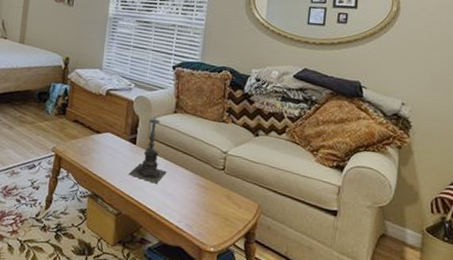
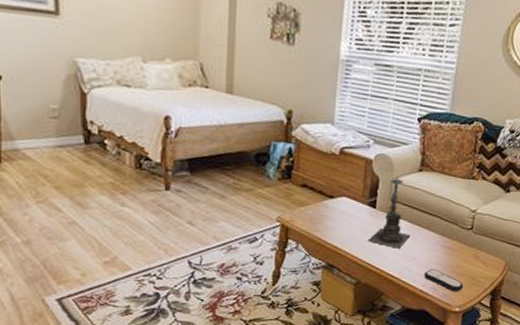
remote control: none [179,206,218,232] -> present [423,269,464,292]

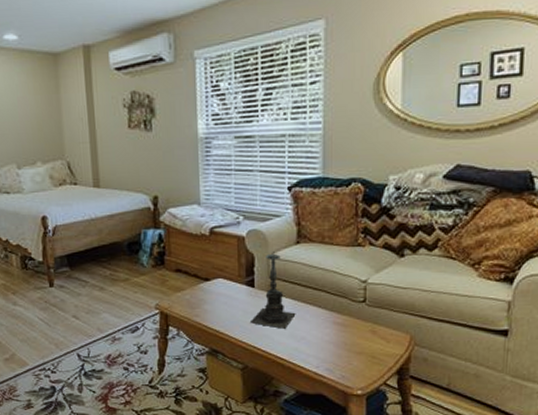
remote control: present [423,269,464,292] -> none [315,349,364,373]

